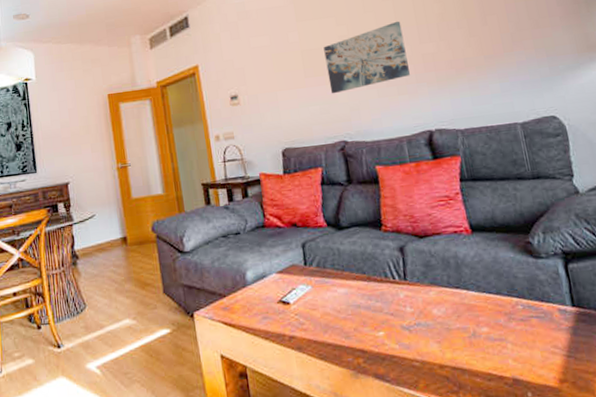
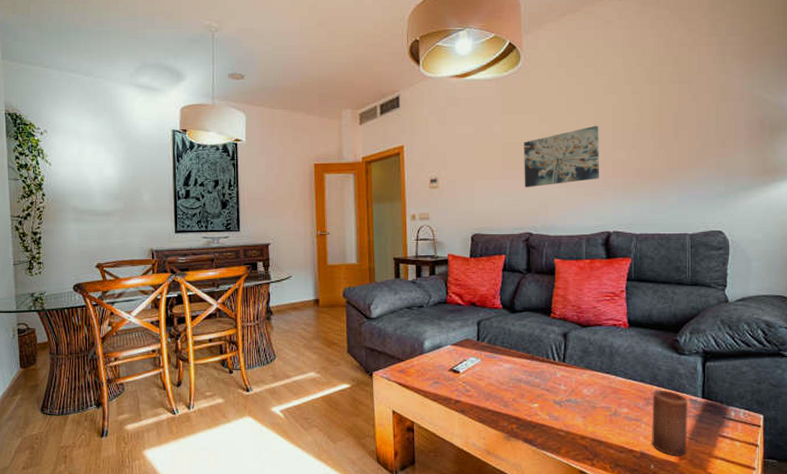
candle: none [513,301,567,379] -> present [652,389,688,456]

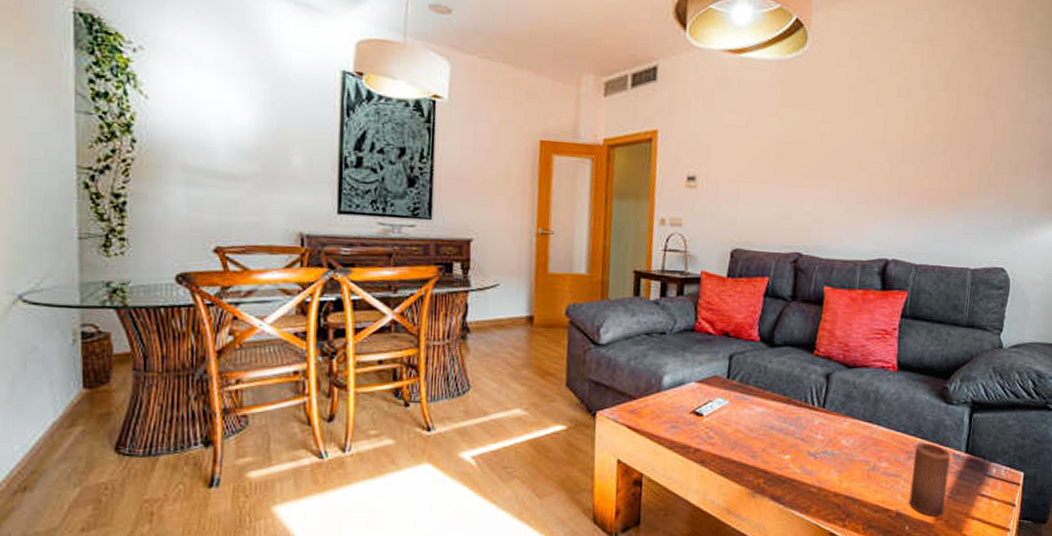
wall art: present [524,125,599,188] -> none [798,132,888,199]

